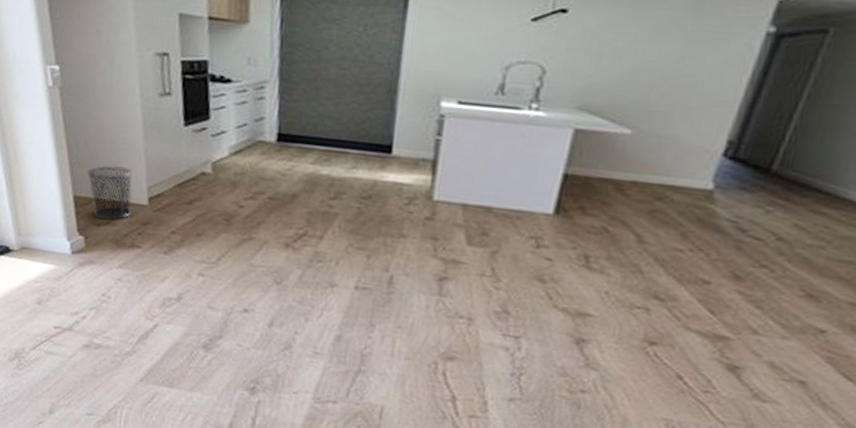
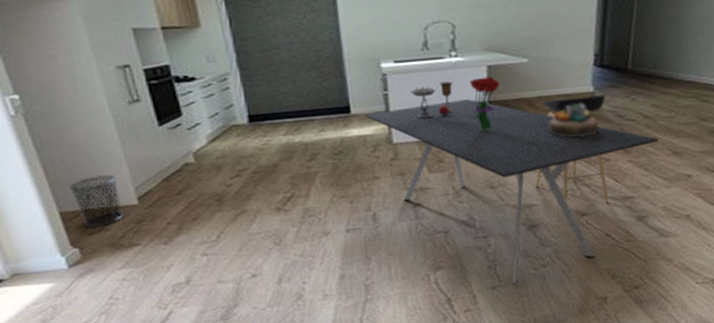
dining table: none [407,158,791,404] -> present [365,99,659,285]
goblet: none [467,138,525,181] -> present [409,81,454,118]
bouquet: none [543,142,586,209] -> present [470,76,500,131]
stool: none [597,188,729,337] -> present [534,95,609,203]
decorative bowl: none [636,200,708,246] -> present [549,103,599,137]

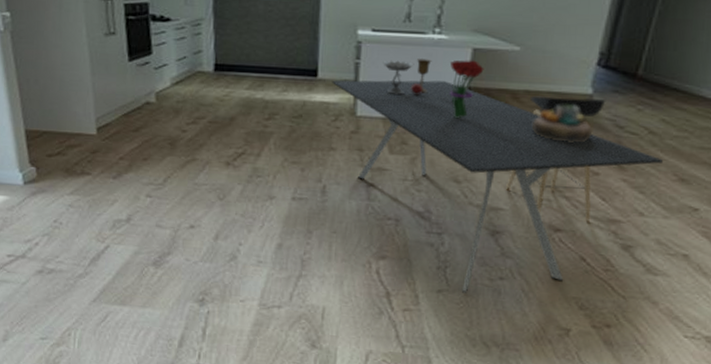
trash can: present [68,175,124,227] -> none [37,100,82,150]

